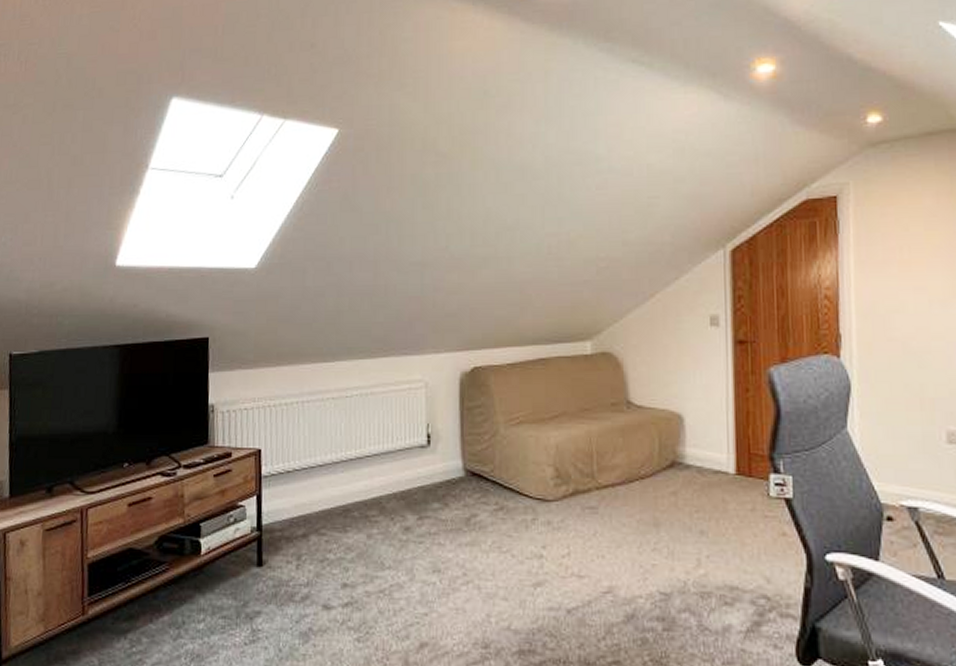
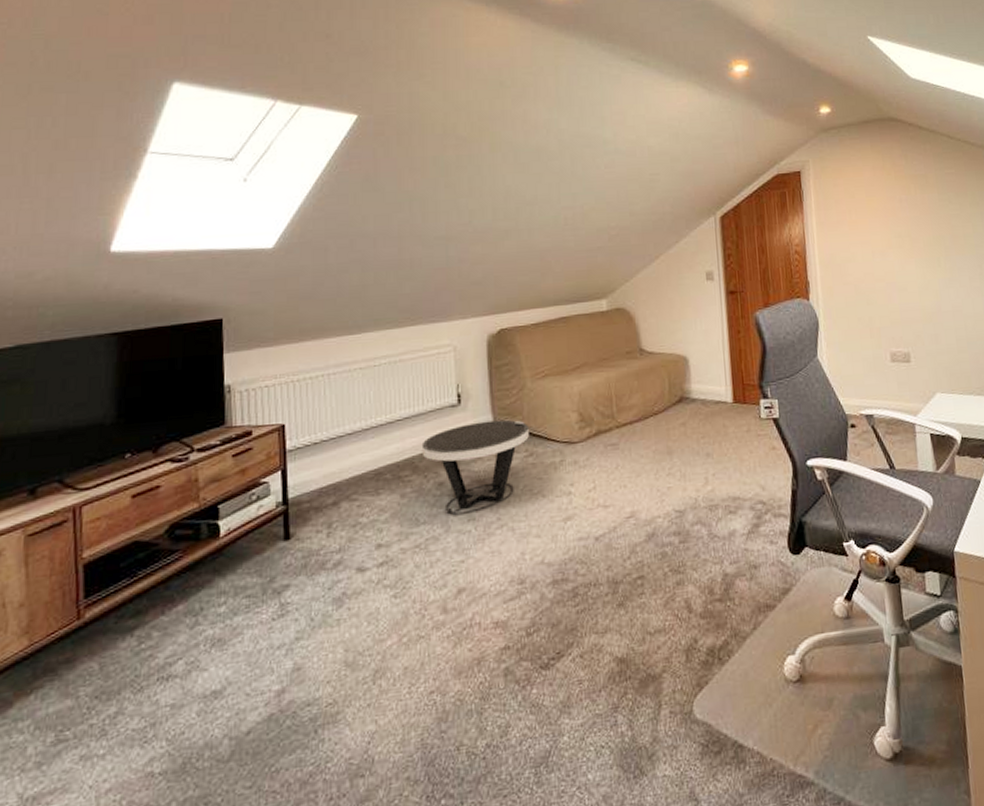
side table: none [389,466,500,565] -> present [421,419,529,516]

